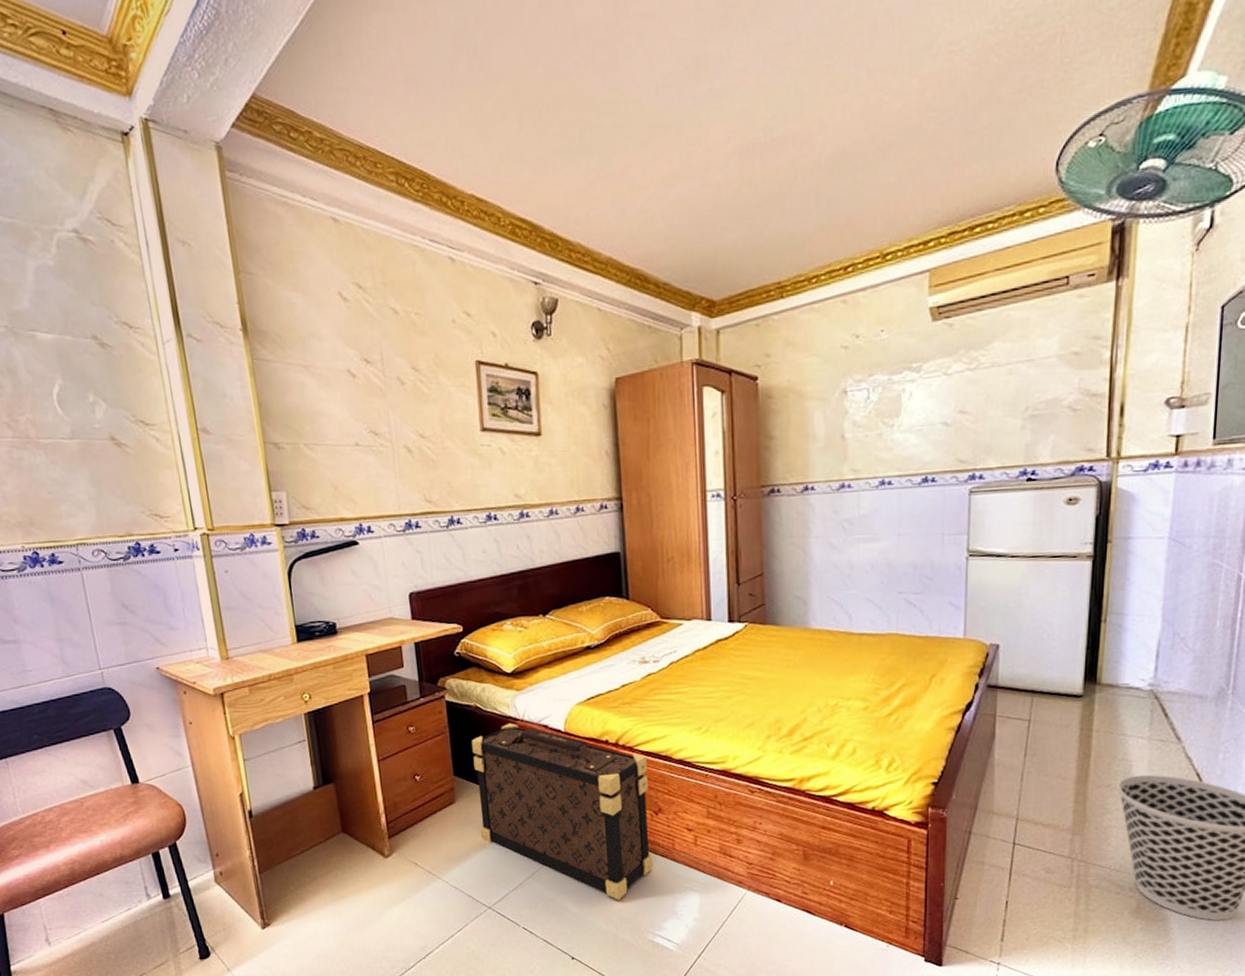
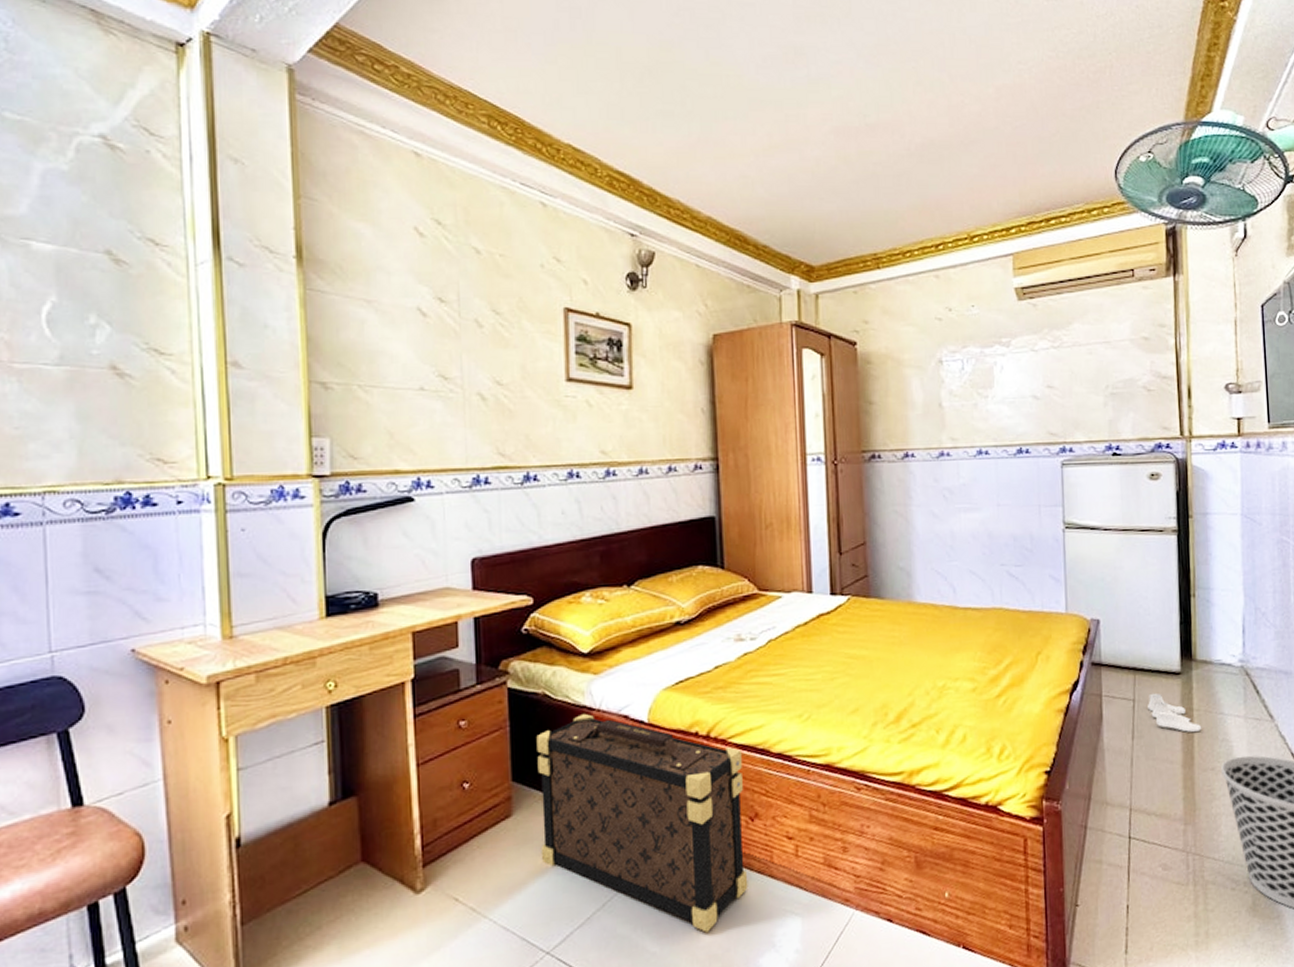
baby booties: none [1044,714,1101,752] -> present [1148,693,1202,733]

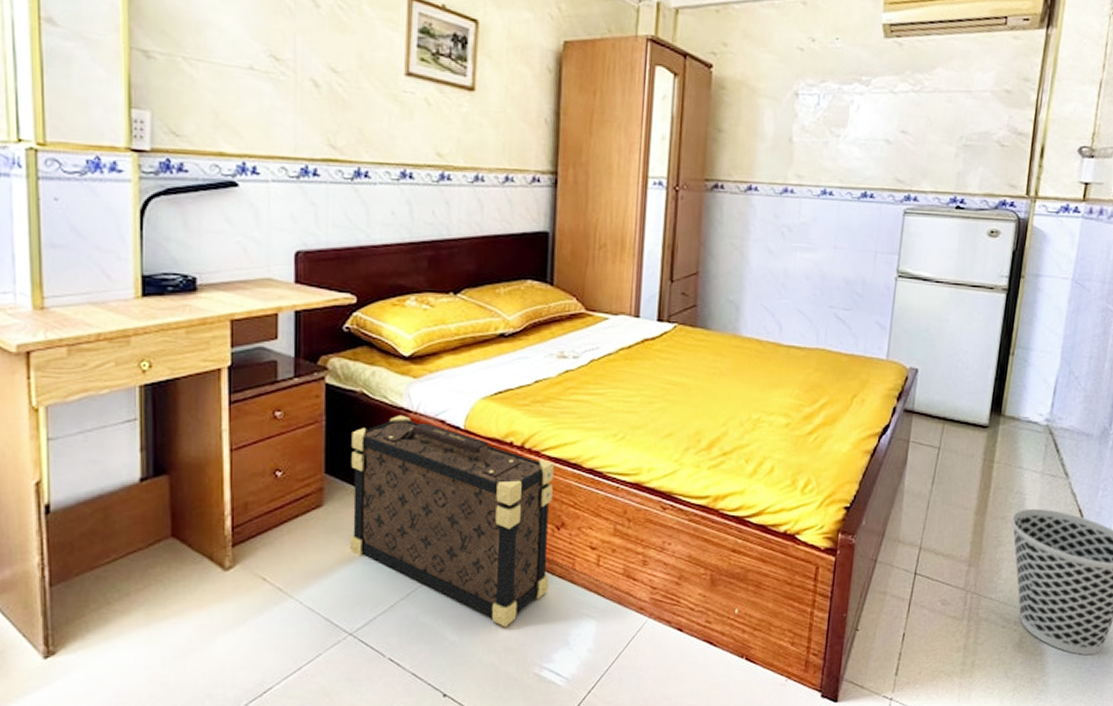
baby booties: present [1148,693,1202,733] -> none [951,443,1000,483]

